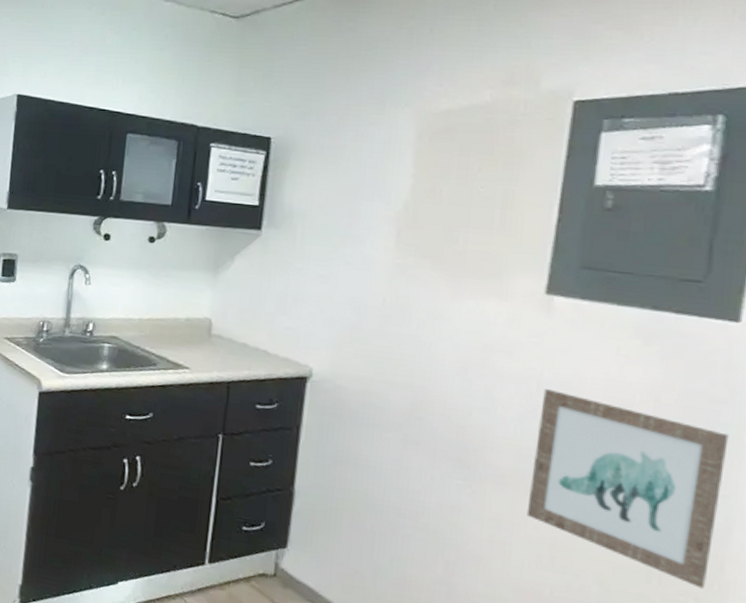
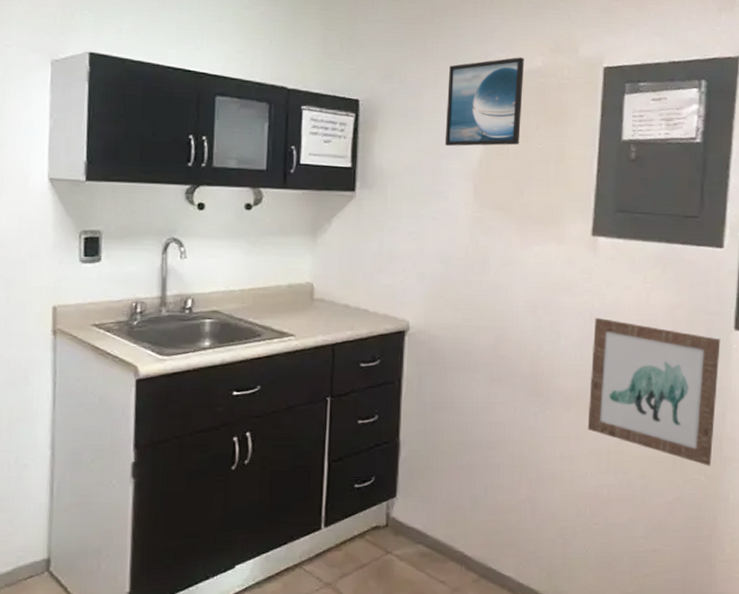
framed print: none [364,91,468,188] -> present [444,57,524,146]

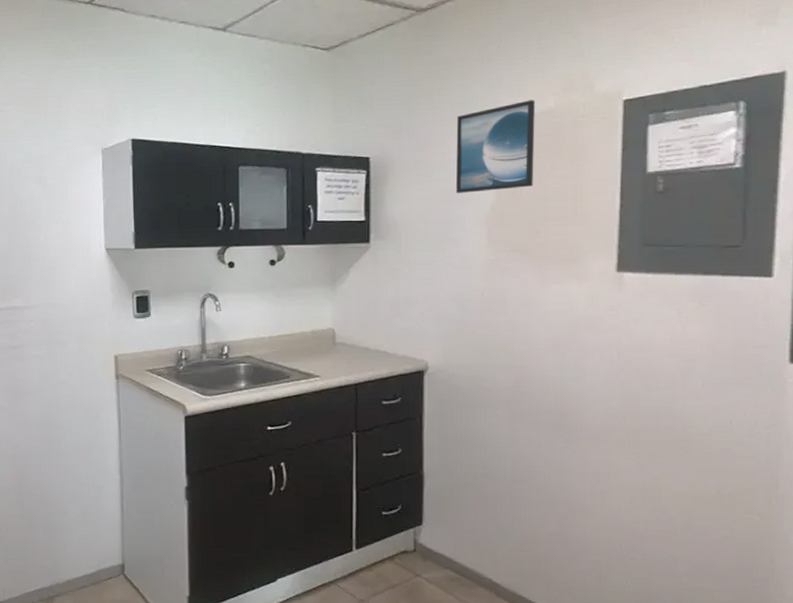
wall art: present [587,317,721,466] -> none [619,353,773,506]

